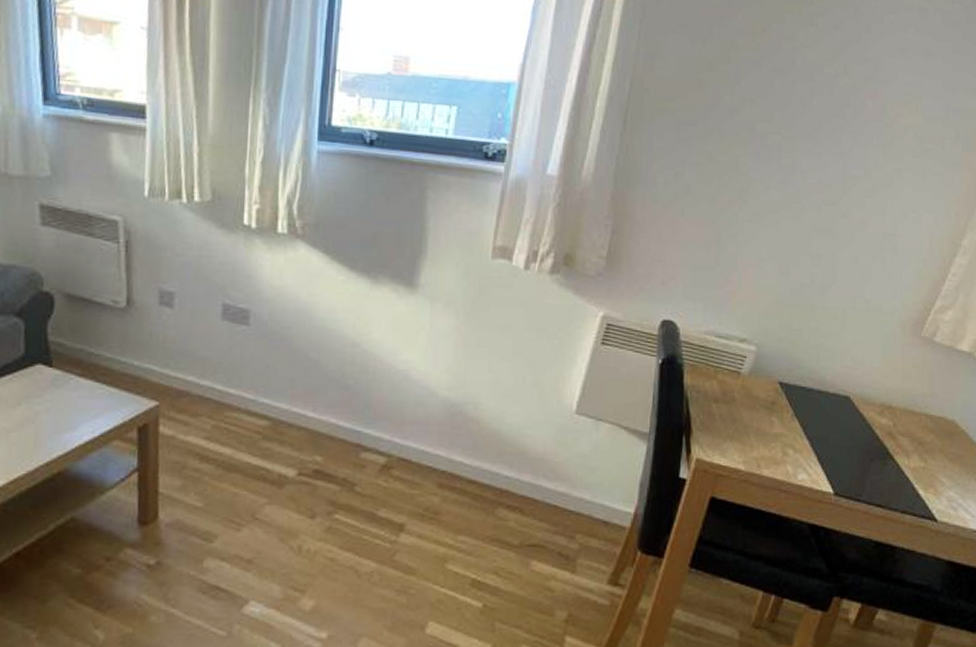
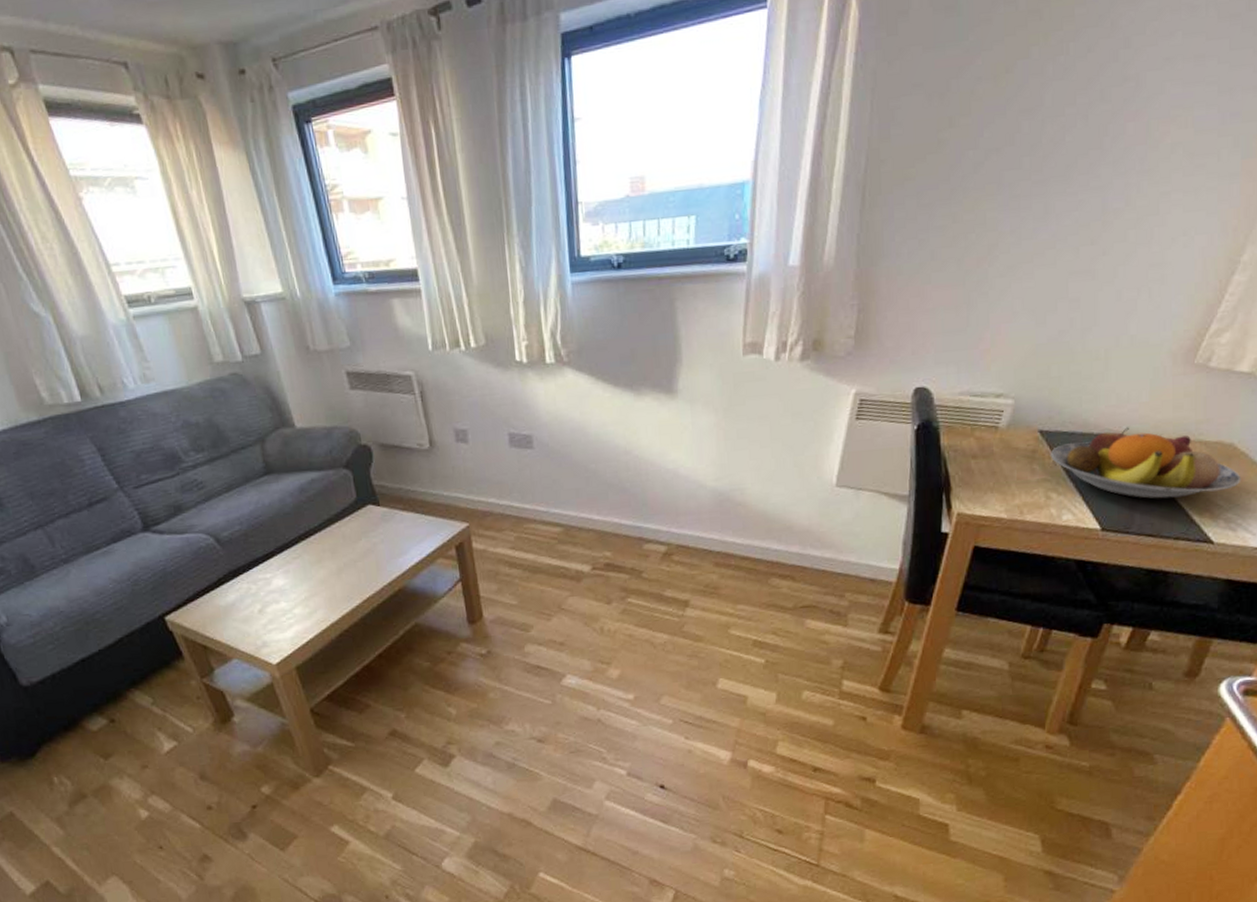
fruit bowl: none [788,390,962,469] -> present [1050,427,1241,499]

